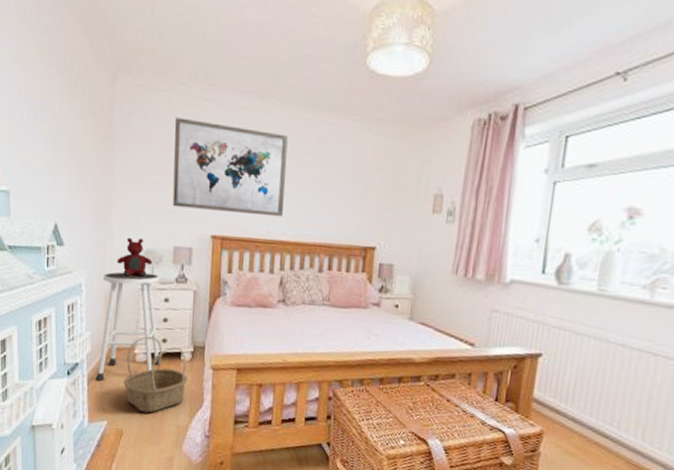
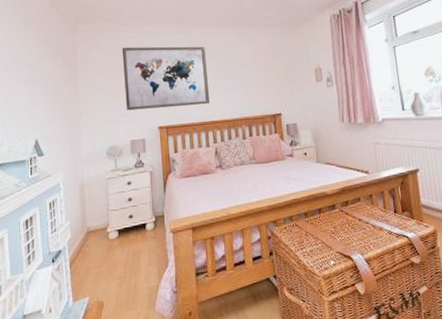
stool: present [95,271,160,382] -> none [76,164,129,263]
teddy bear: present [116,237,153,278] -> none [86,139,115,172]
basket: present [123,336,188,413] -> none [100,215,154,282]

